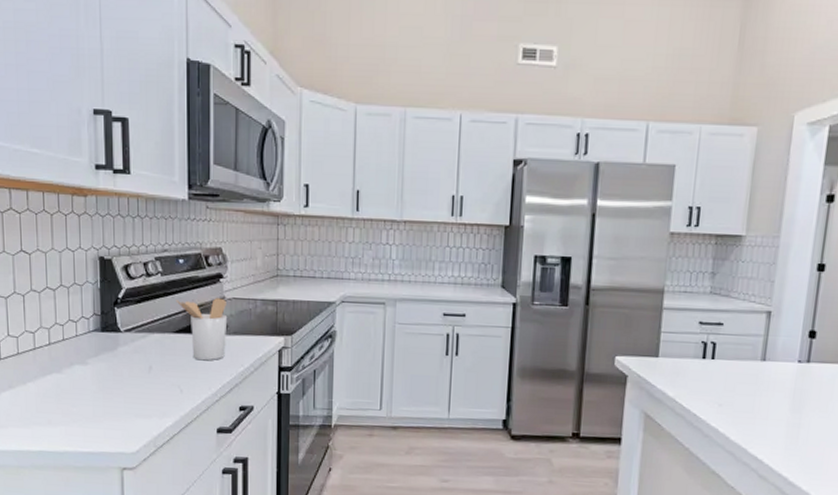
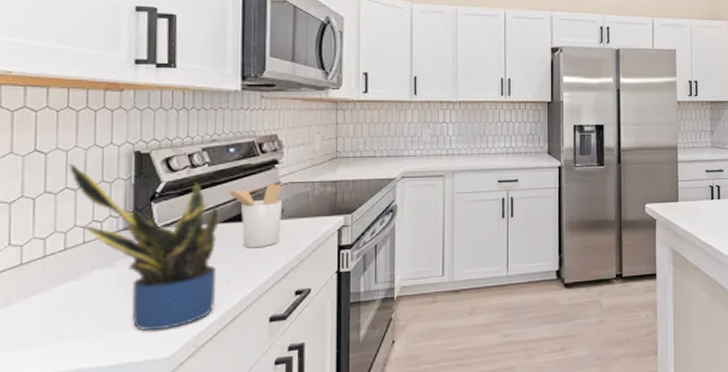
potted plant: none [47,264,172,427] -> present [68,163,219,331]

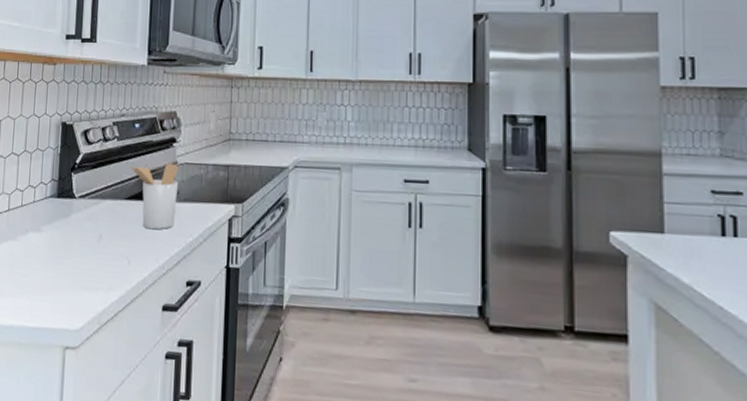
potted plant: present [68,163,219,331] -> none [14,130,124,301]

